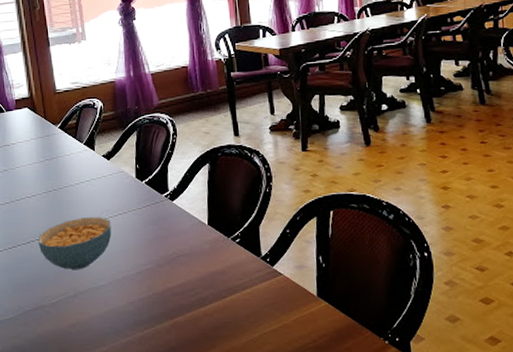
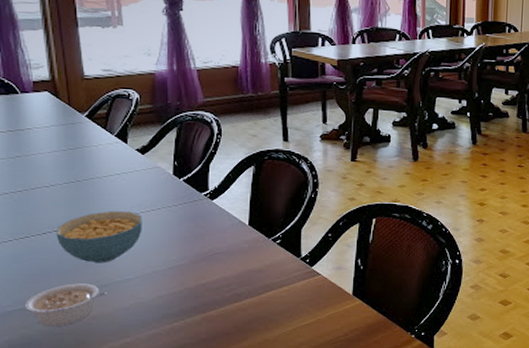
legume: none [13,291,83,336] -> present [24,283,106,327]

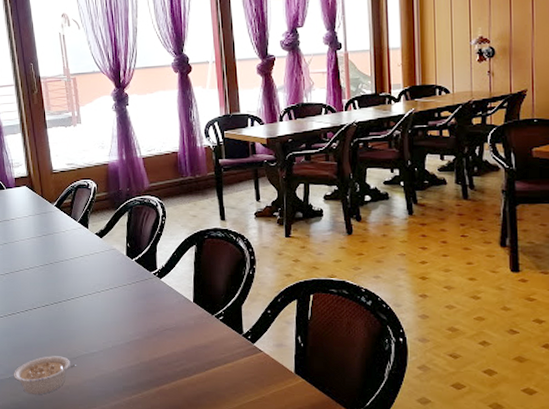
cereal bowl: present [56,211,142,263] -> none [35,290,103,338]

